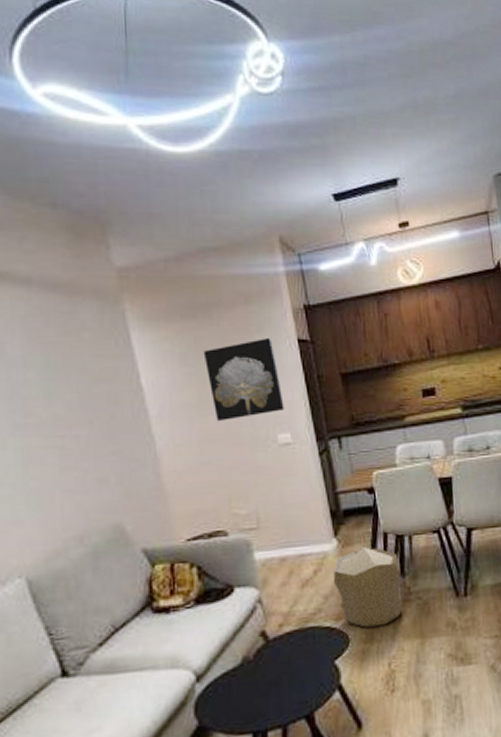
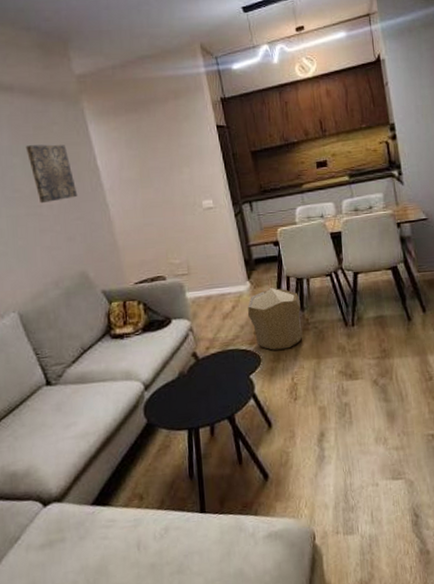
wall art: none [44,356,113,433] -> present [25,144,78,204]
wall art: present [203,338,284,421] -> none [143,125,207,191]

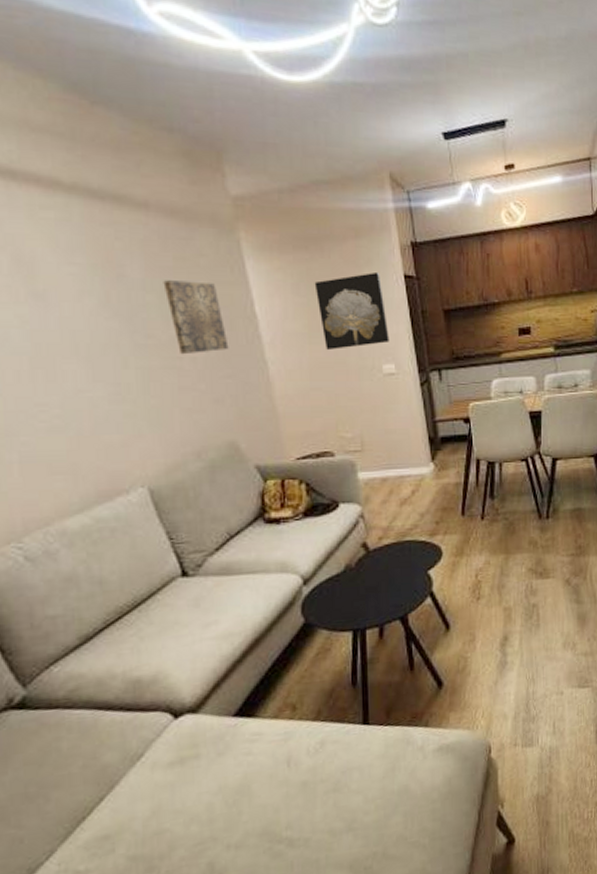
wall art: none [143,125,207,191] -> present [314,273,390,349]
pouf: present [248,288,303,350] -> none [430,471,491,543]

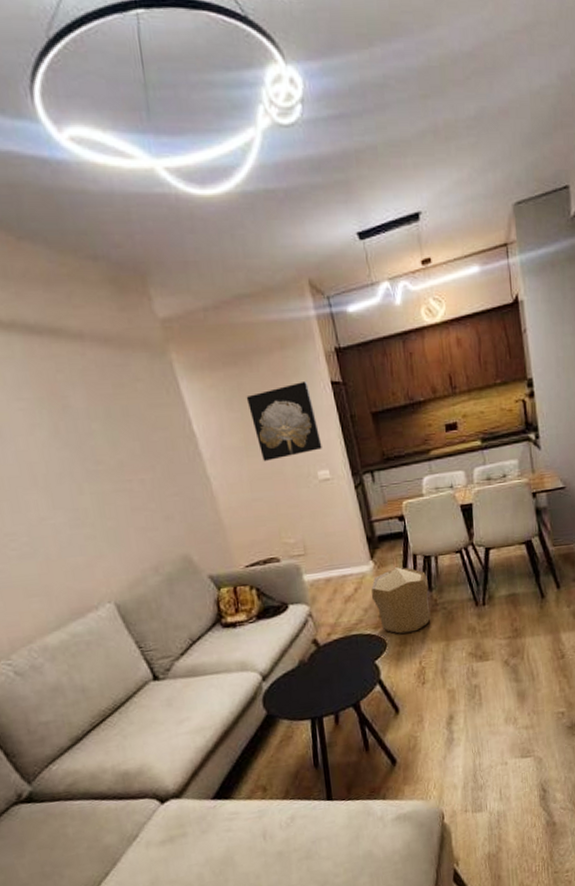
wall art: present [163,280,229,355] -> none [105,406,173,478]
pouf: none [430,471,491,543] -> present [371,567,431,634]

